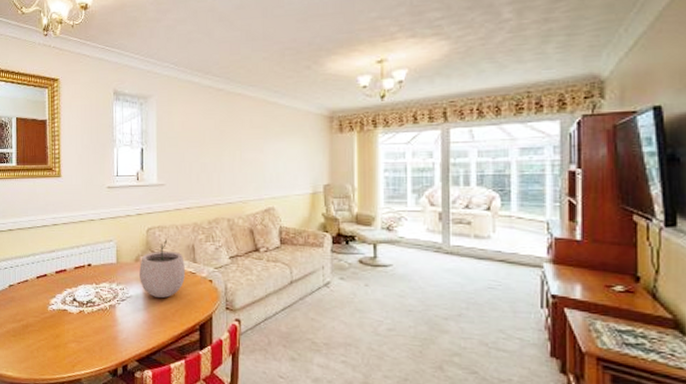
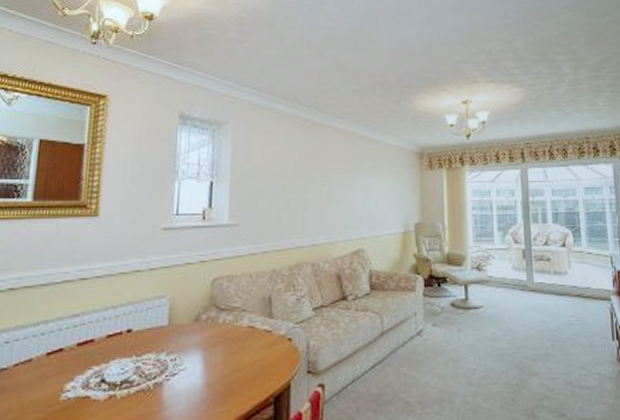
plant pot: present [140,239,186,299] -> none [199,291,260,368]

